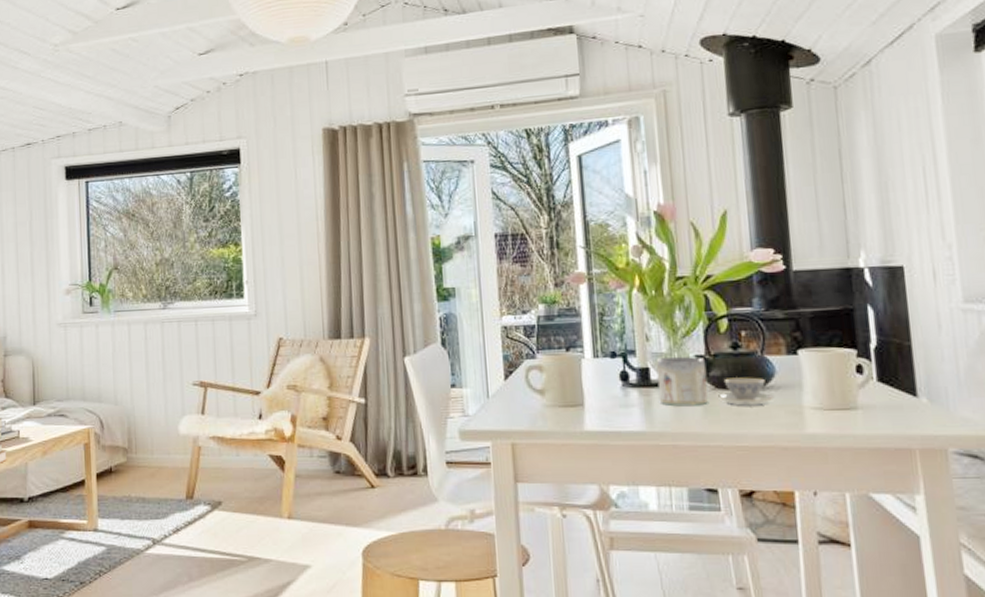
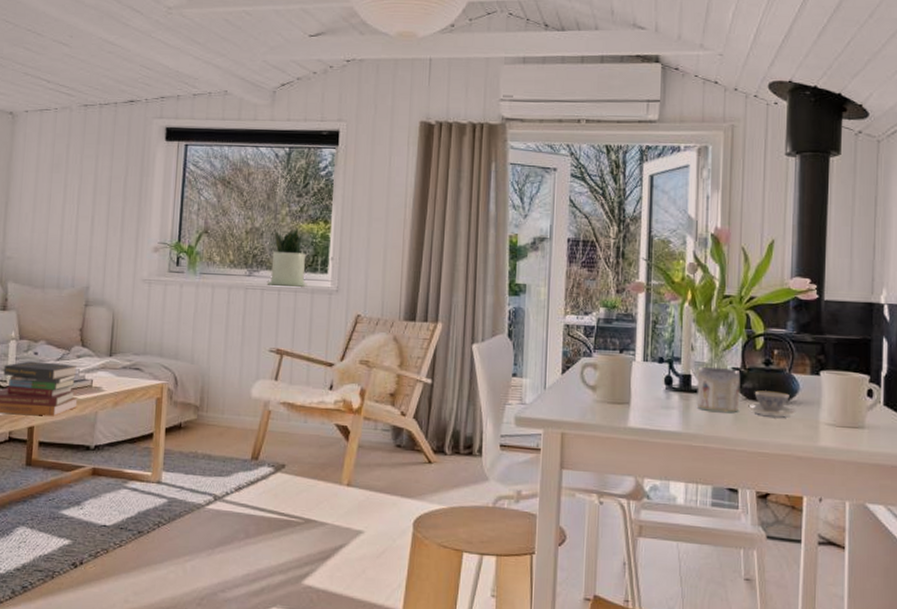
planter: none [183,254,224,317] -> present [268,228,308,288]

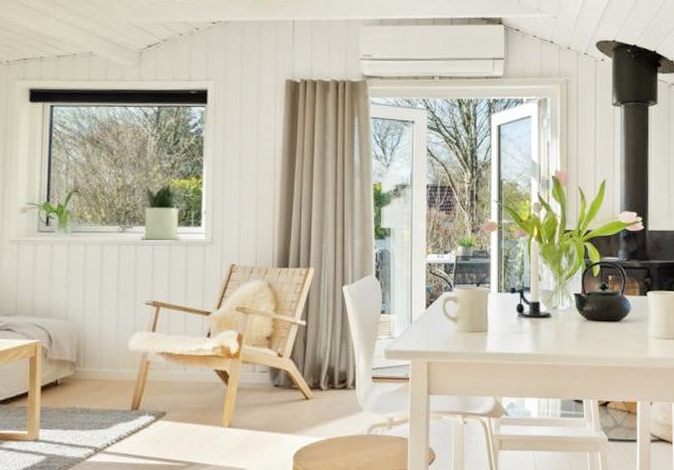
mug: present [696,366,741,413] -> none [545,293,582,334]
teacup: present [748,390,795,418] -> none [589,312,628,335]

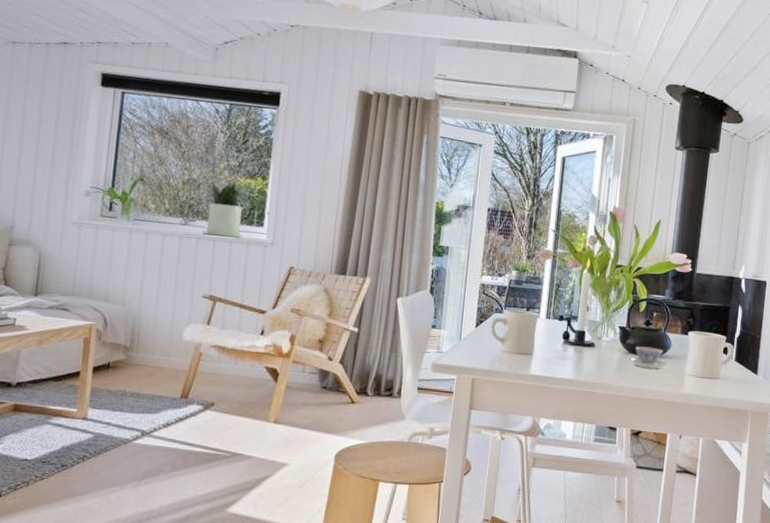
teacup: none [589,312,628,335] -> present [630,346,666,369]

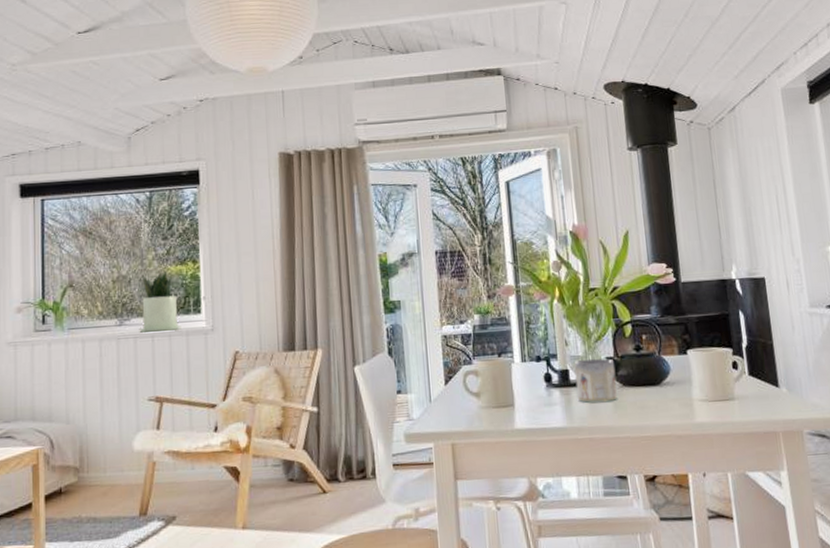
mug: none [588,324,626,365] -> present [574,358,617,403]
teacup: present [630,346,666,369] -> none [625,375,669,401]

